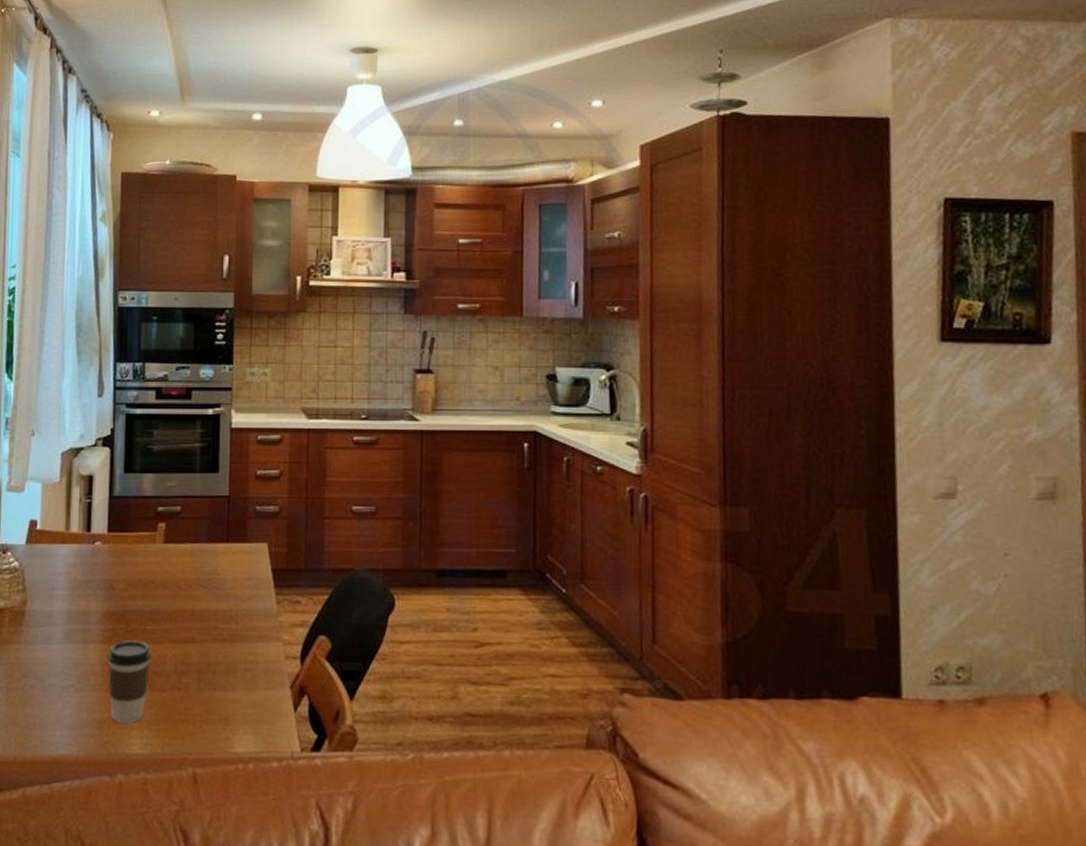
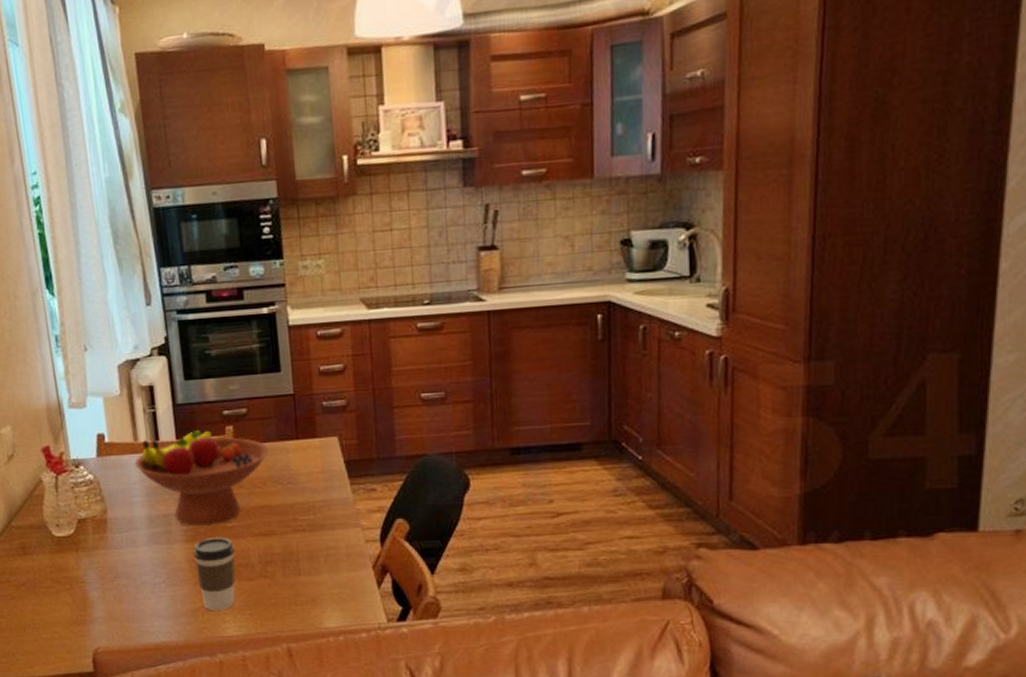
fruit bowl: none [62,525,198,627] -> present [134,430,269,526]

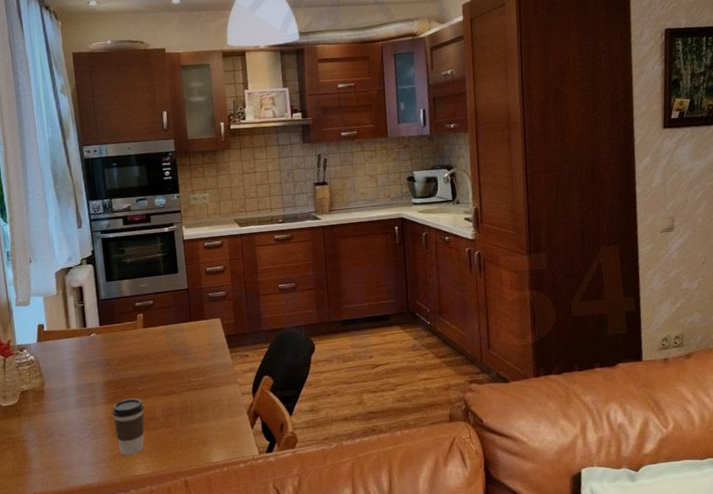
fruit bowl: present [134,430,269,526] -> none [67,318,170,391]

